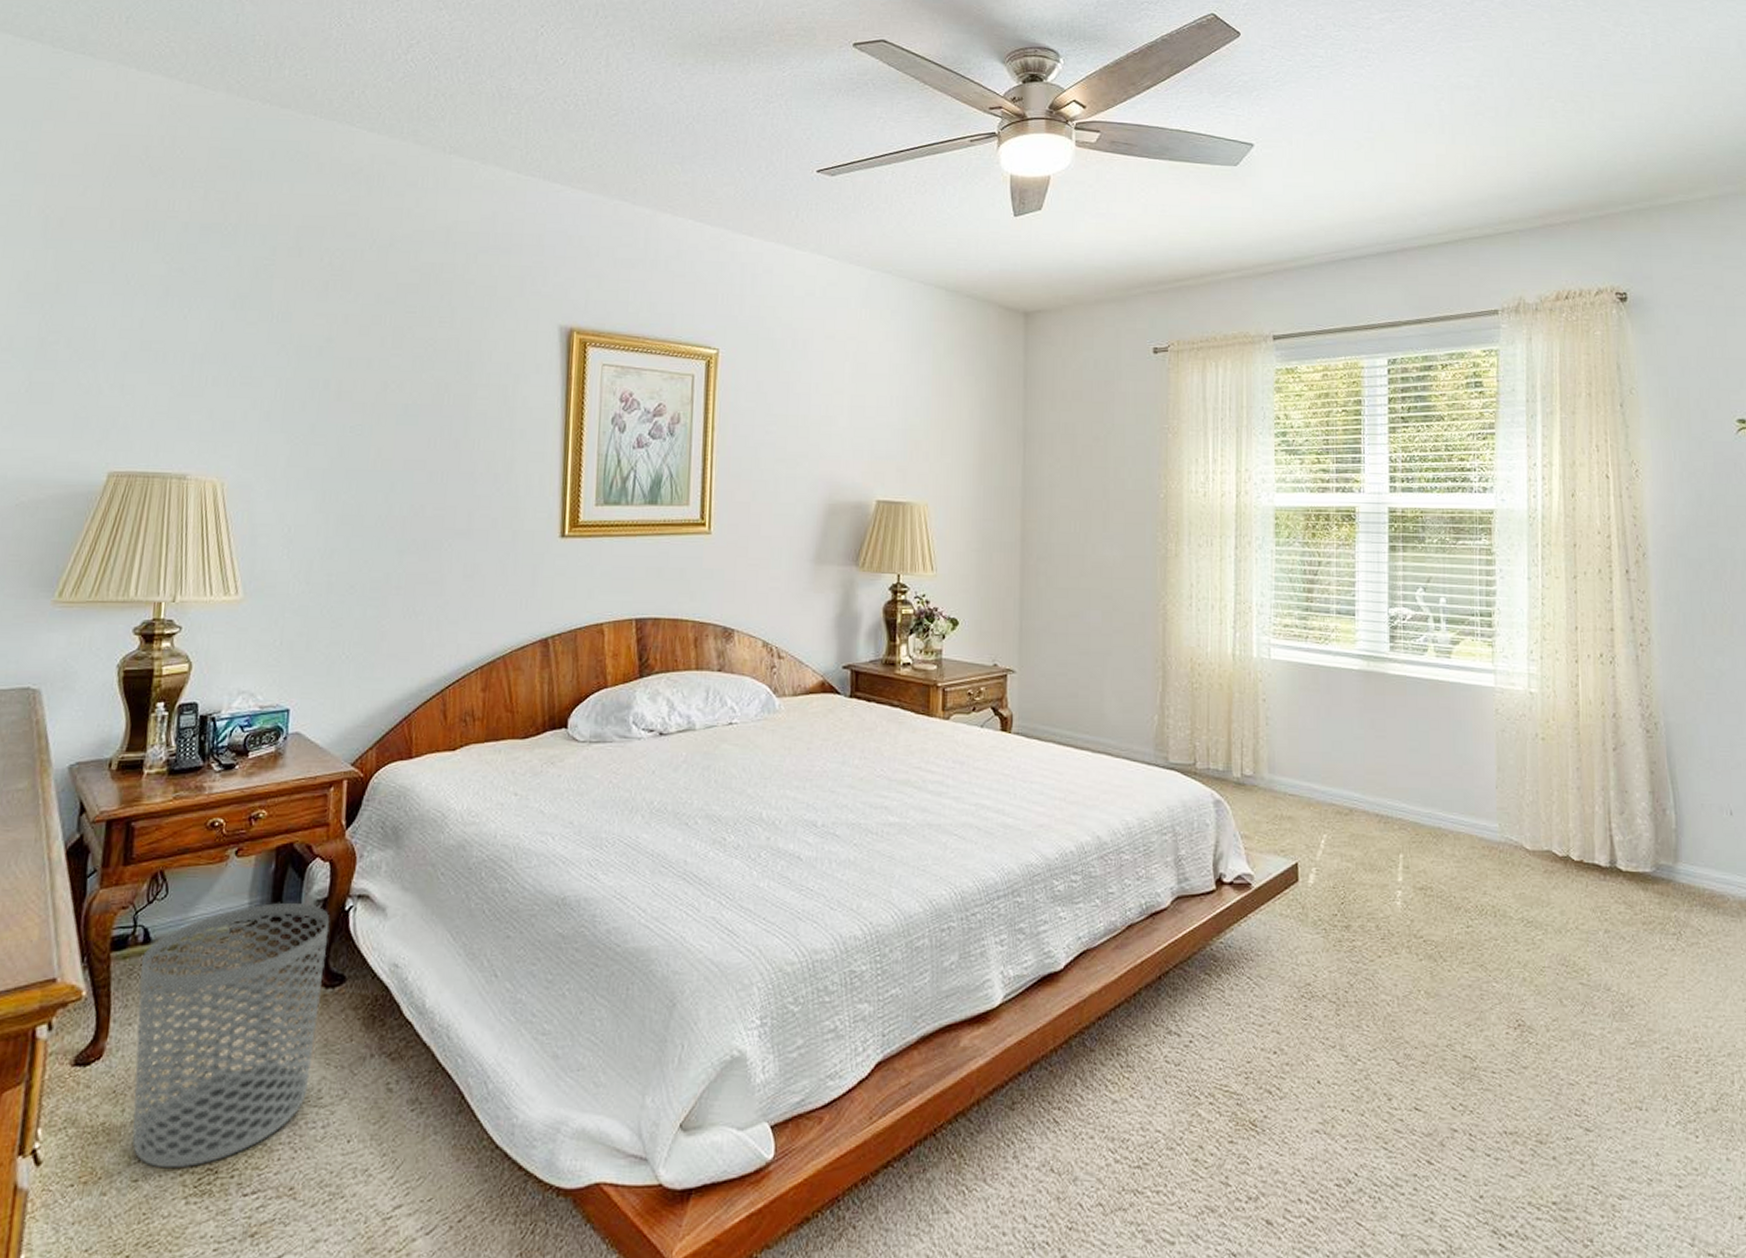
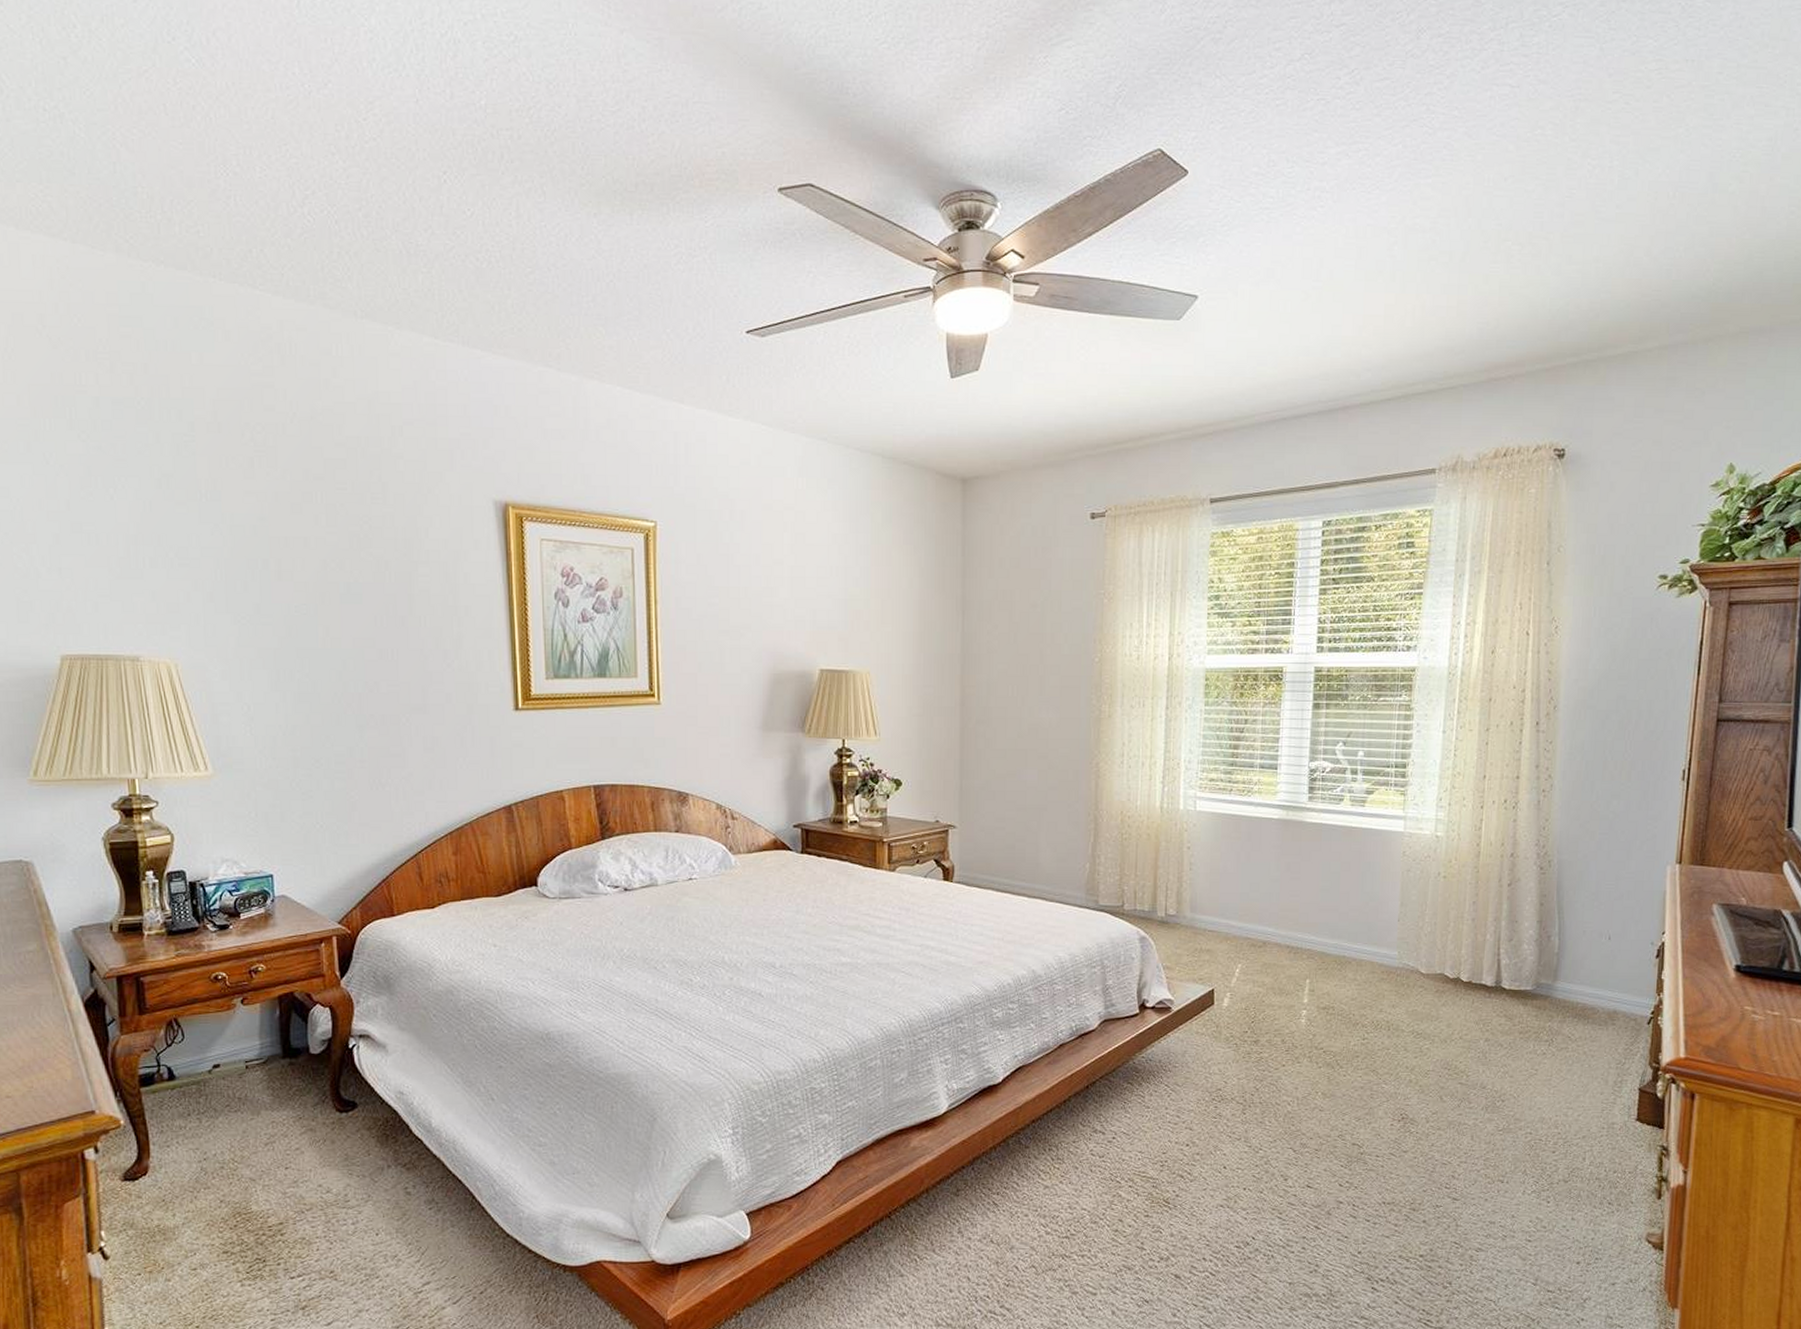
waste bin: present [132,902,330,1169] -> none [170,1042,338,1259]

